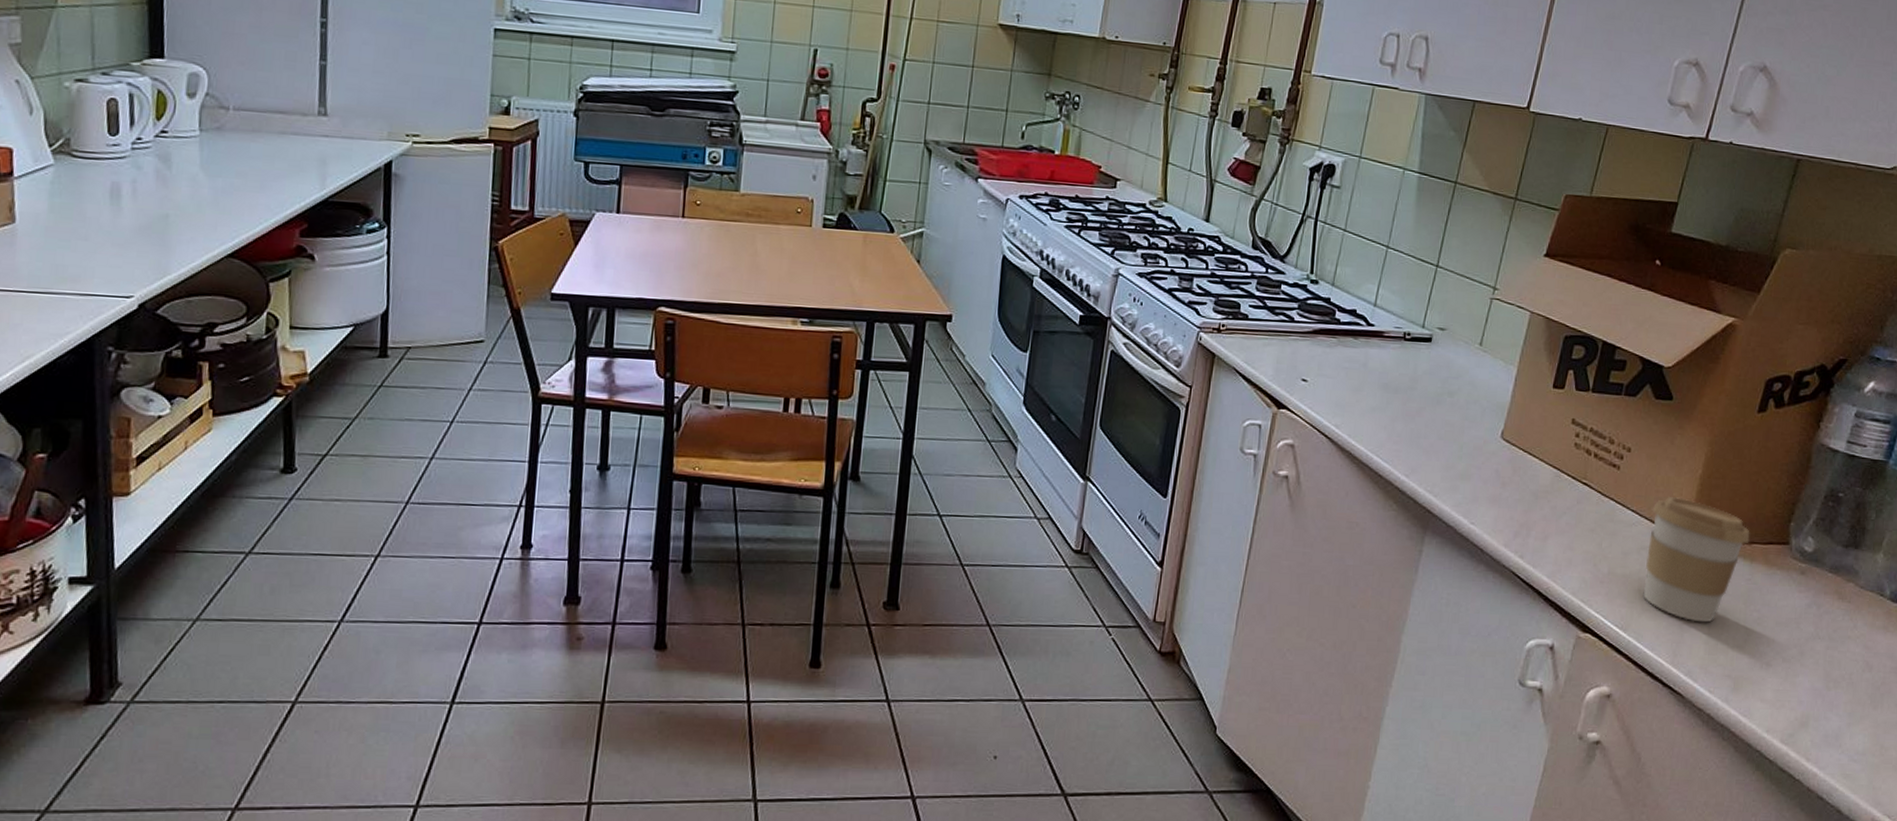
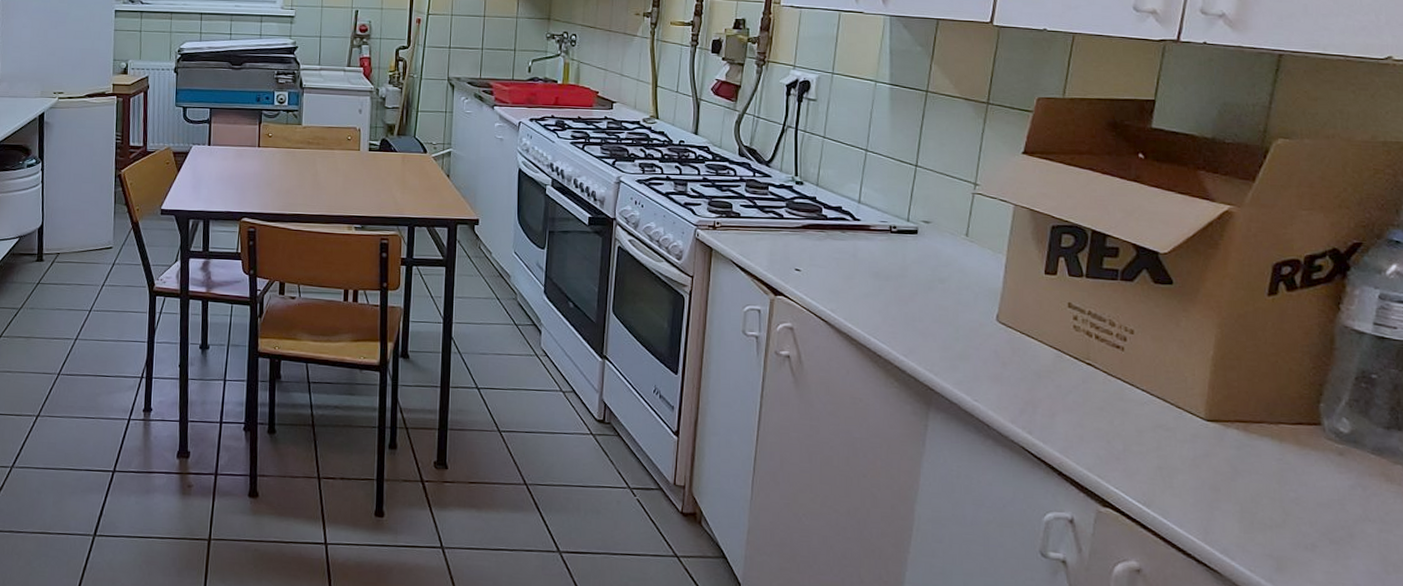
coffee cup: present [1643,496,1750,623] -> none [1163,376,1276,501]

